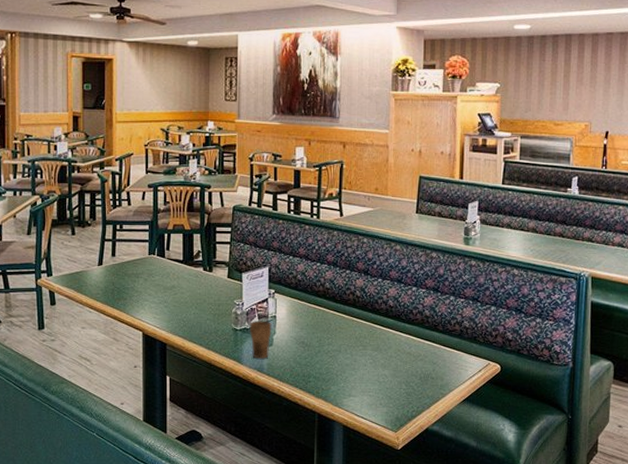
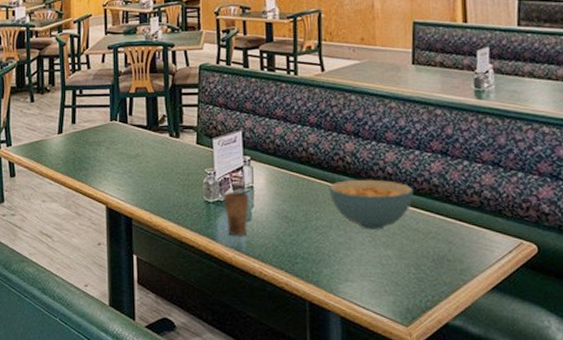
cereal bowl: none [340,311,410,353] -> present [328,179,414,230]

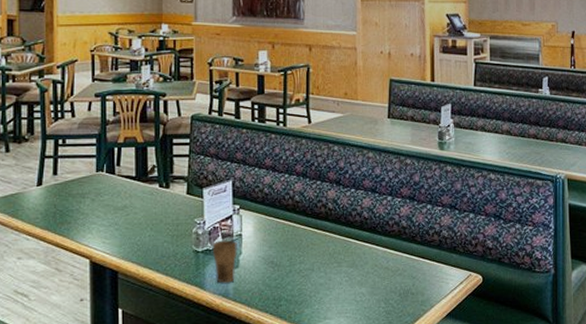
cereal bowl: present [328,179,414,230] -> none [312,223,386,270]

